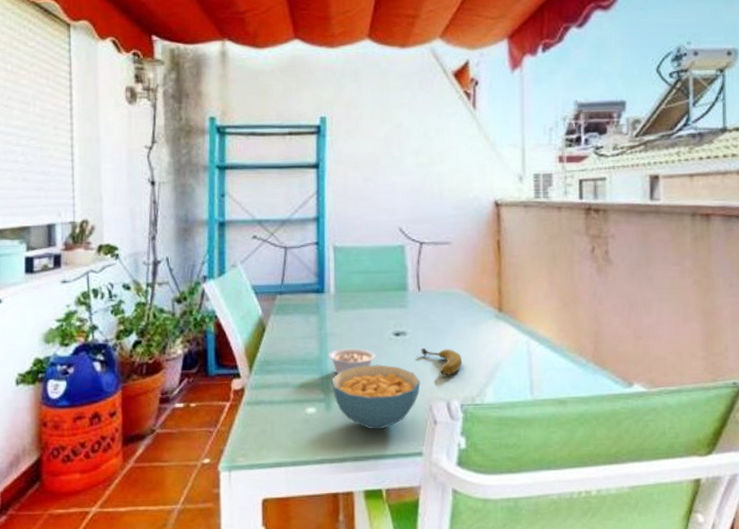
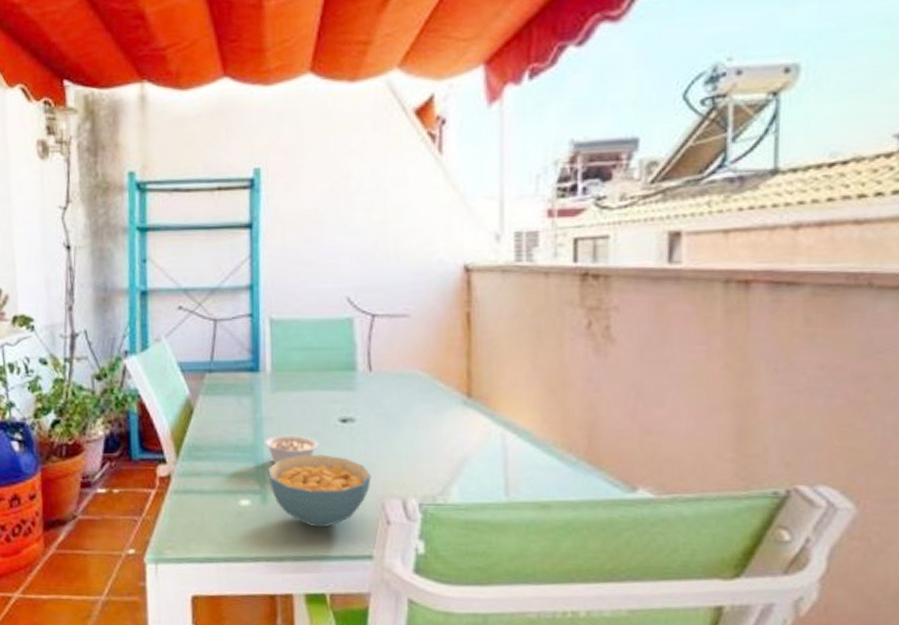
fruit: present [421,347,463,376] -> none [372,437,422,470]

